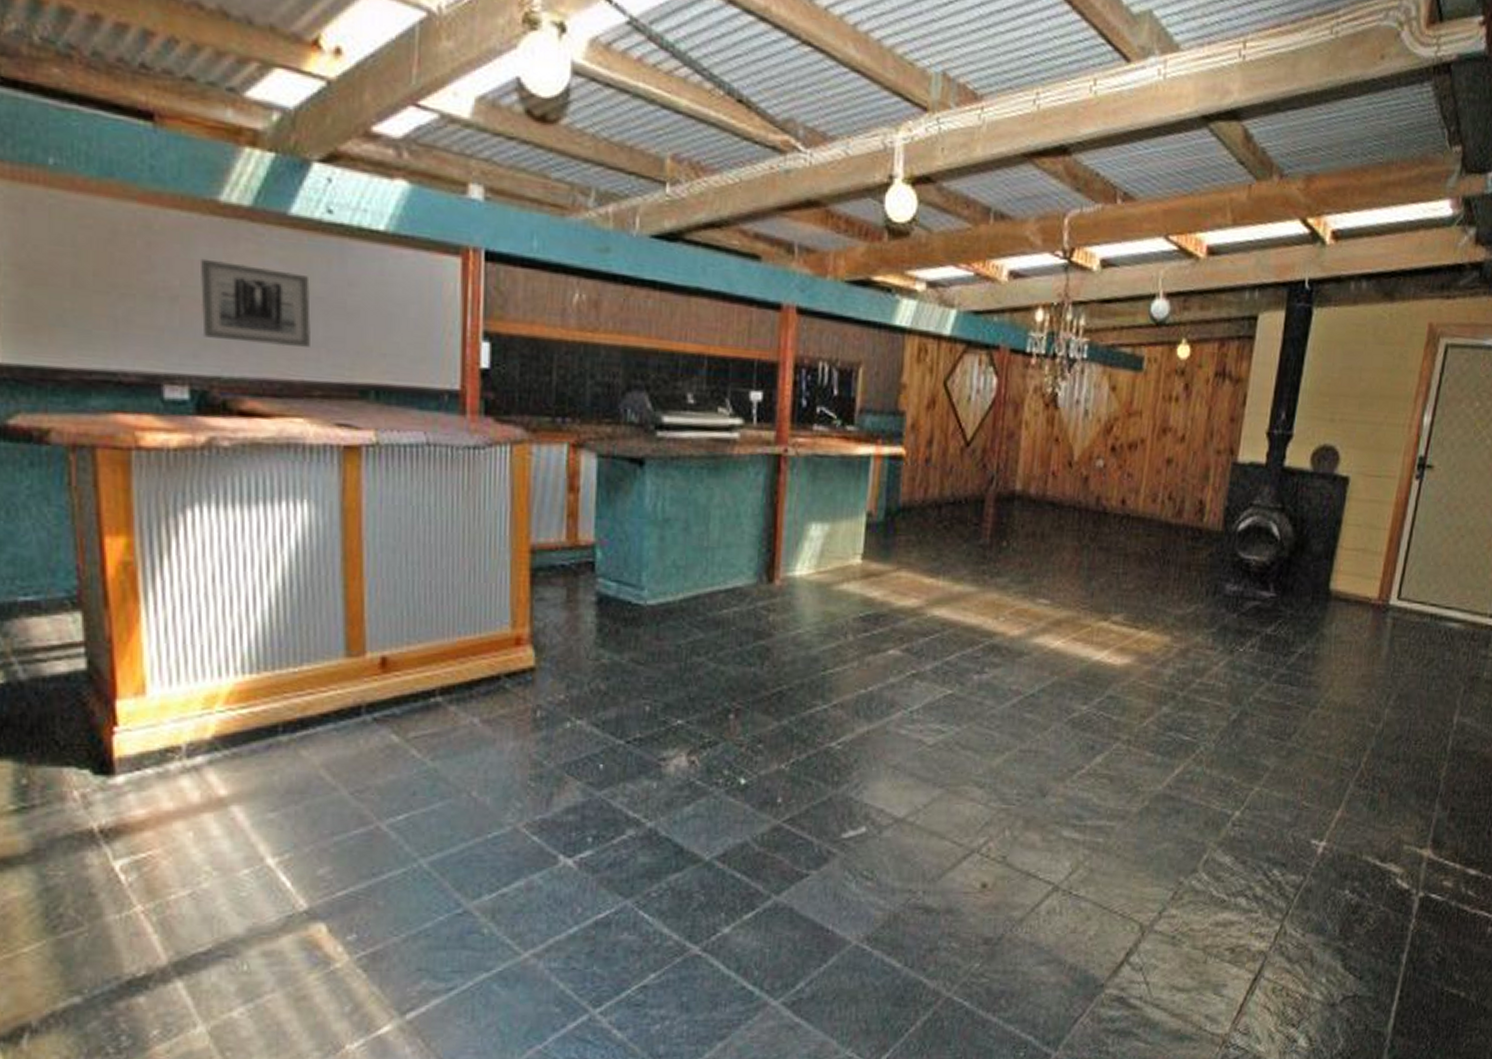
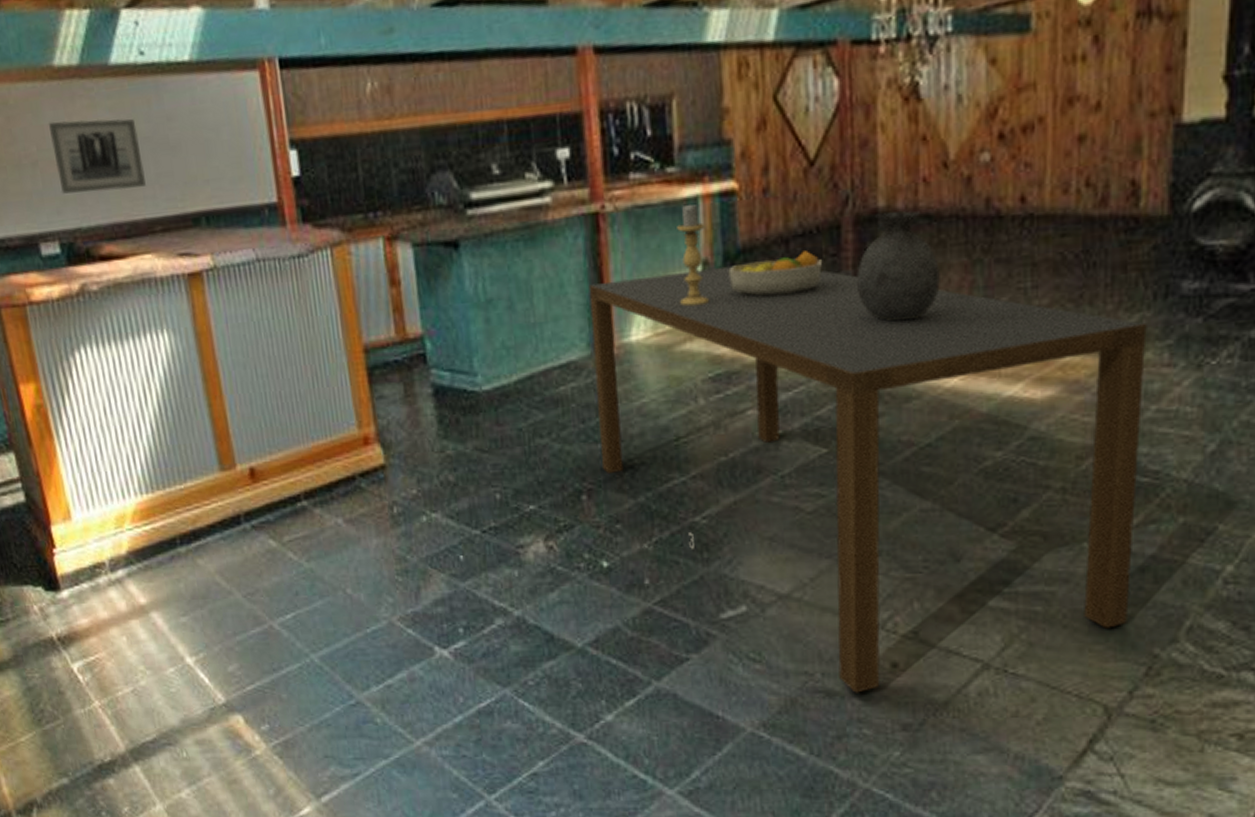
dining table: none [753,519,1200,910] -> present [588,265,1147,693]
candle holder: none [843,461,874,552] -> present [677,203,709,307]
fruit bowl: none [888,517,967,553] -> present [728,251,823,297]
vase: none [991,495,1057,588] -> present [856,211,940,321]

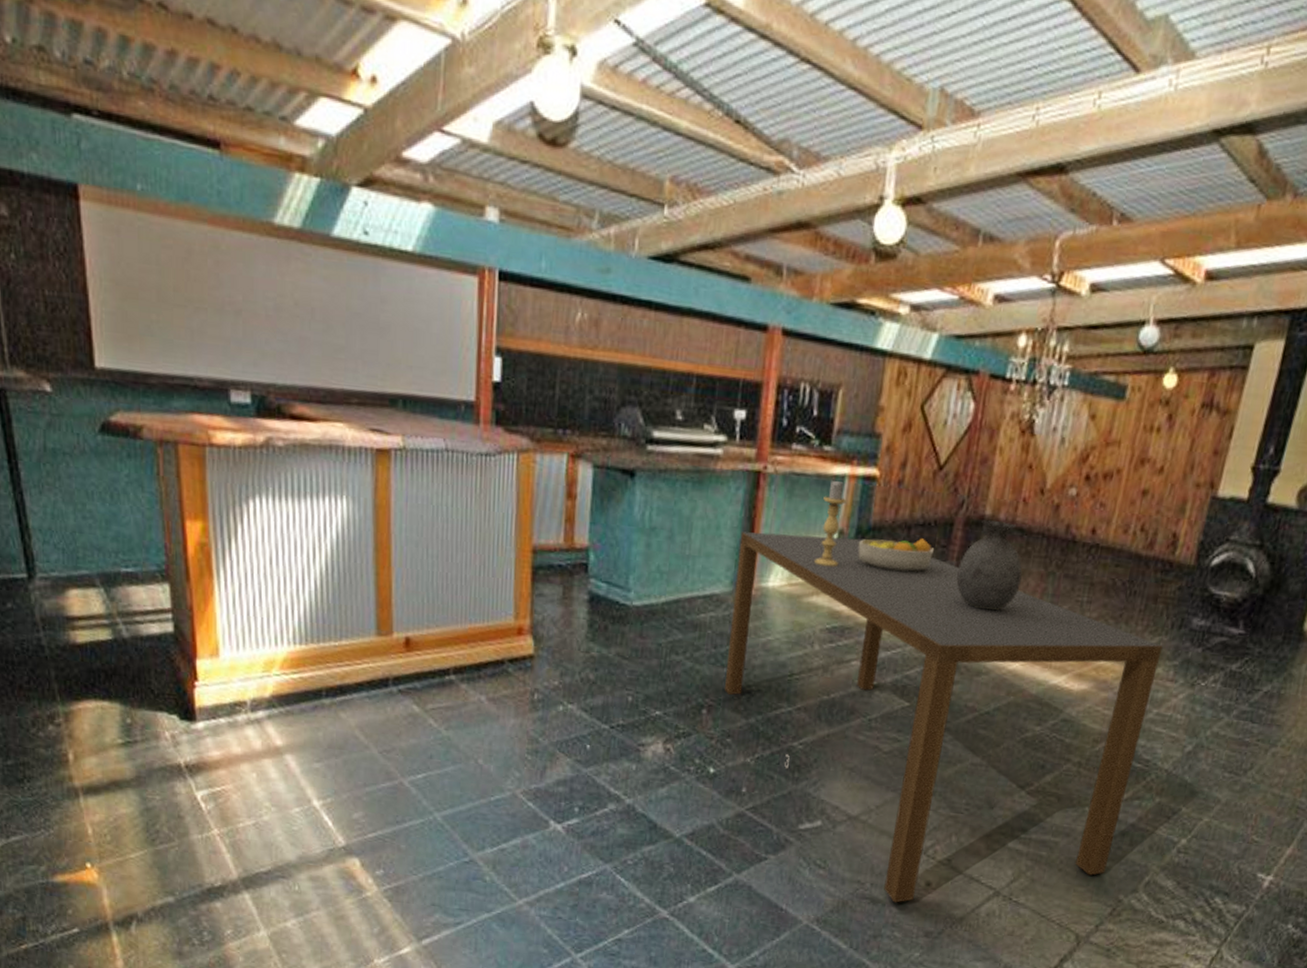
wall art: present [48,118,146,194] -> none [258,276,349,359]

